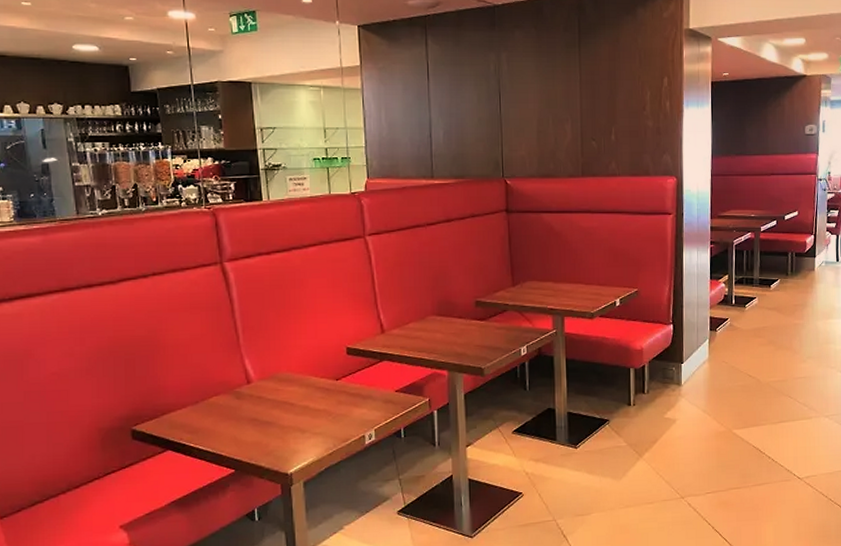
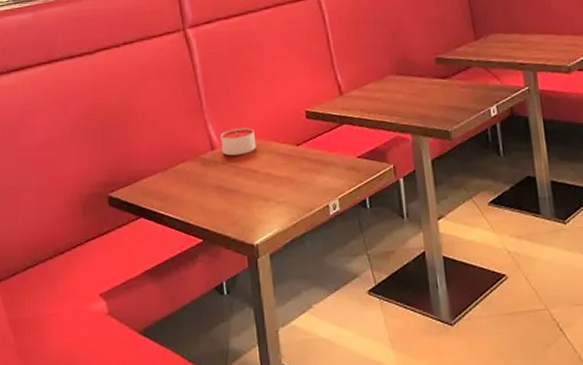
candle: none [257,362,295,390] -> present [220,127,256,156]

